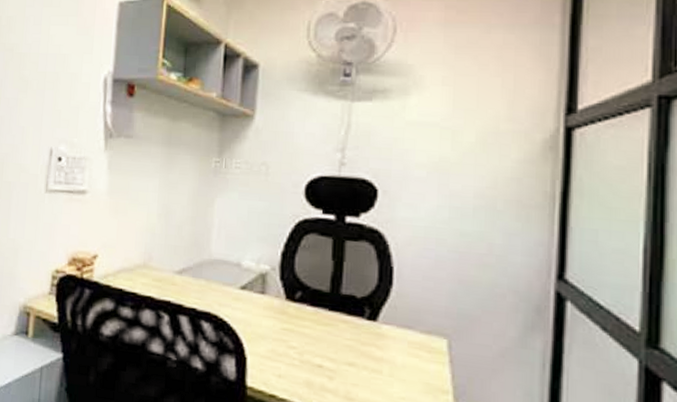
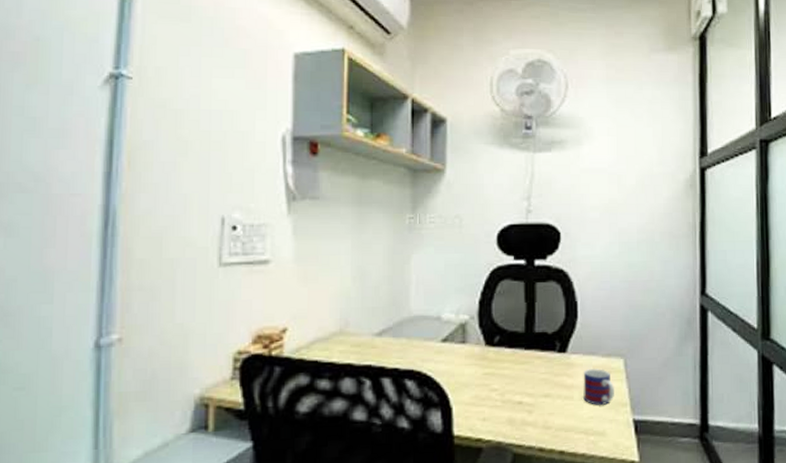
mug: none [394,343,433,388] -> present [583,368,614,405]

